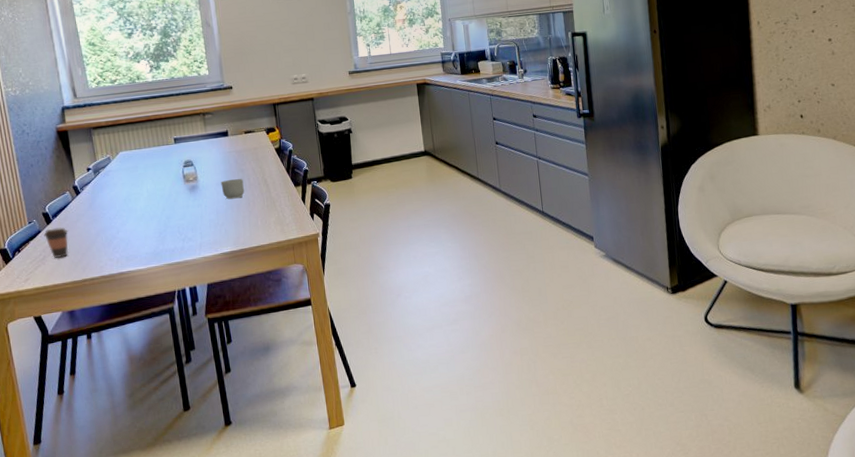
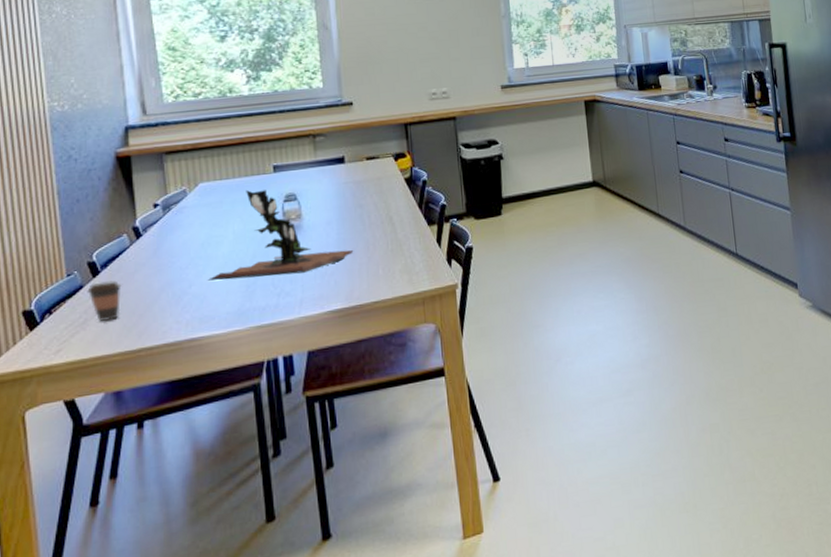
plant: none [130,157,238,228] -> present [207,190,353,281]
mug: present [221,179,244,200] -> none [332,216,363,243]

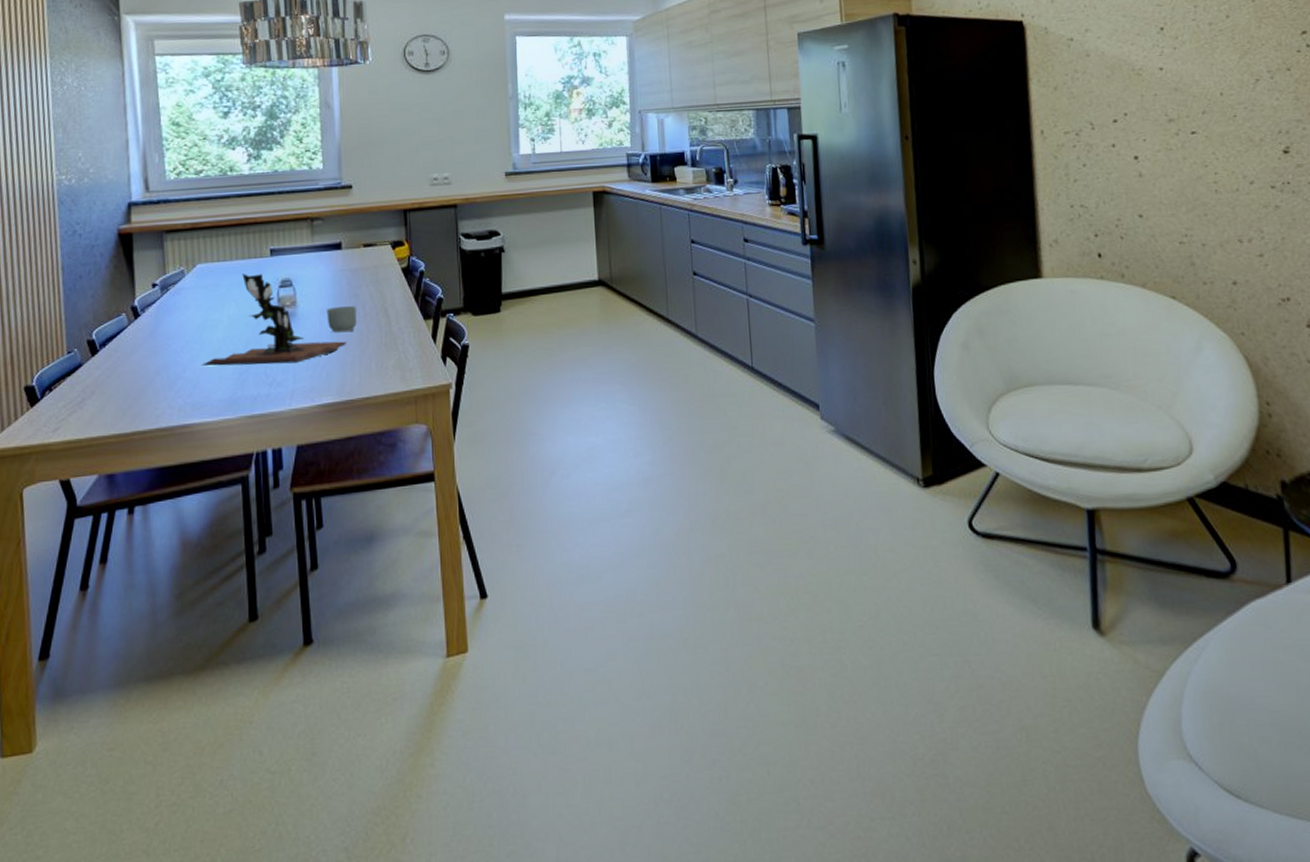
coffee cup: present [87,280,122,323] -> none [86,360,119,403]
mug: none [332,216,363,243] -> present [326,306,357,333]

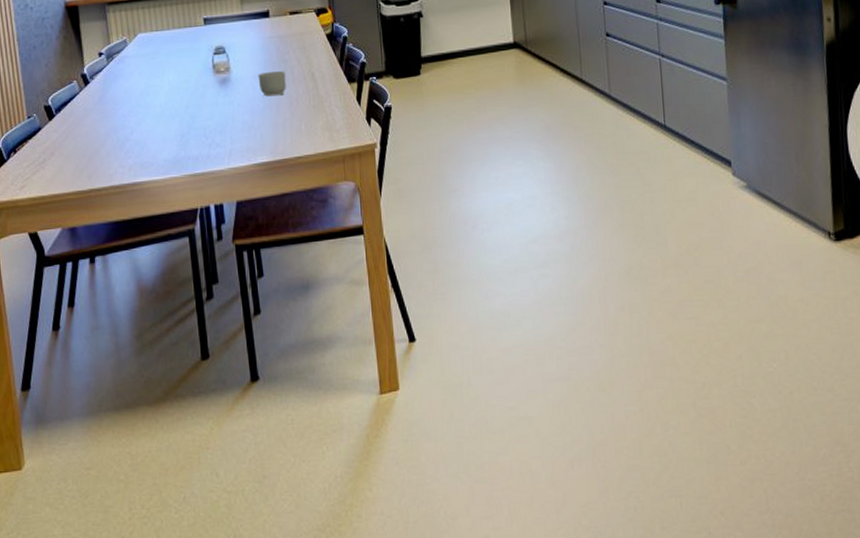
plant: present [201,274,346,366] -> none [146,42,277,129]

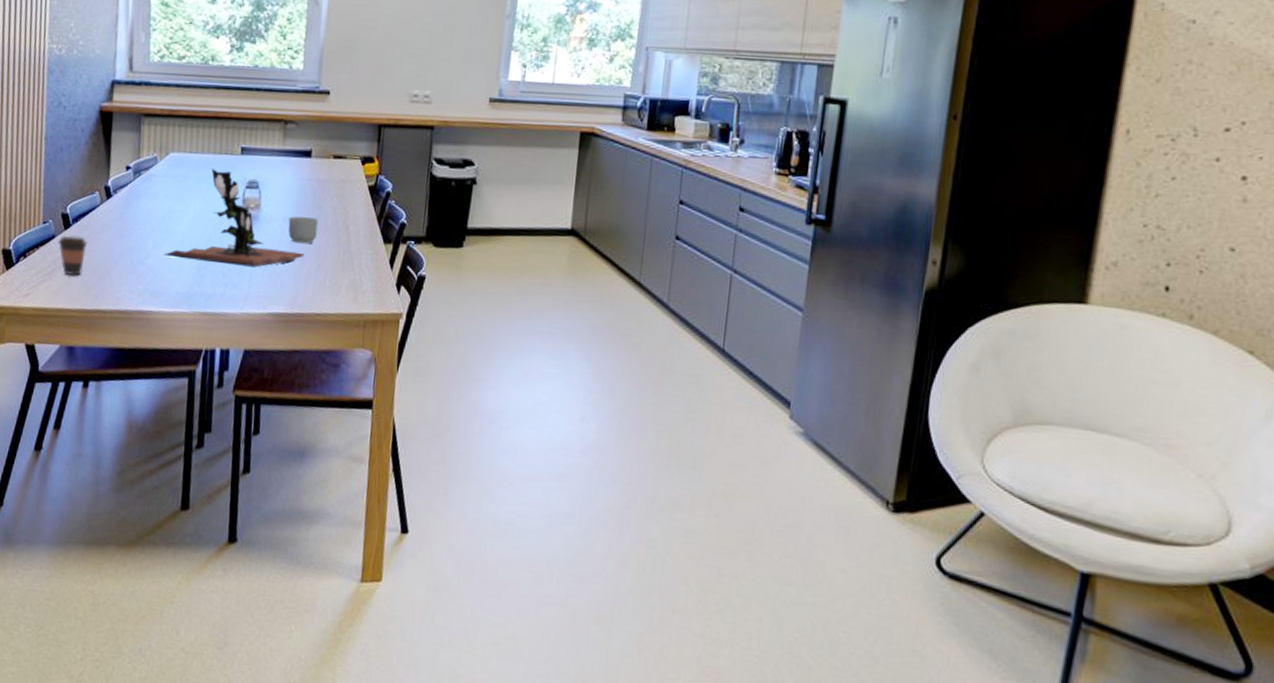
coffee cup: none [44,124,73,163] -> present [58,235,88,276]
plant: none [146,42,277,129] -> present [163,169,304,268]

